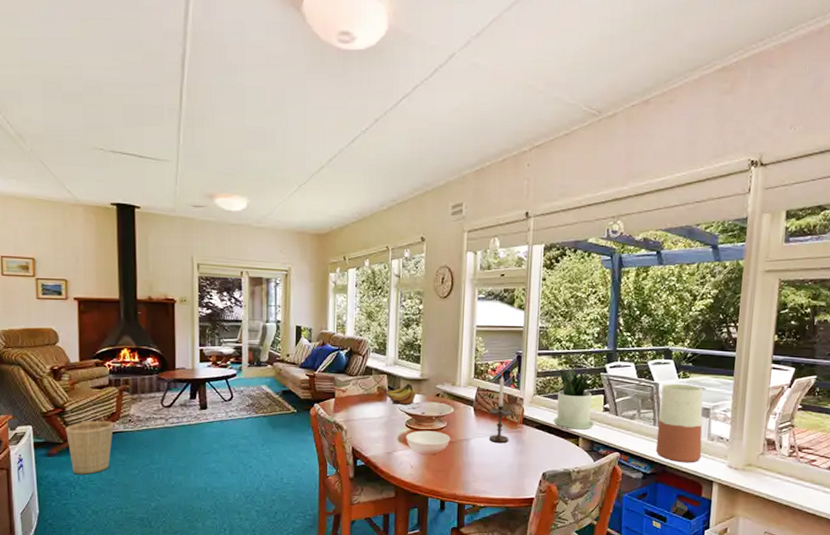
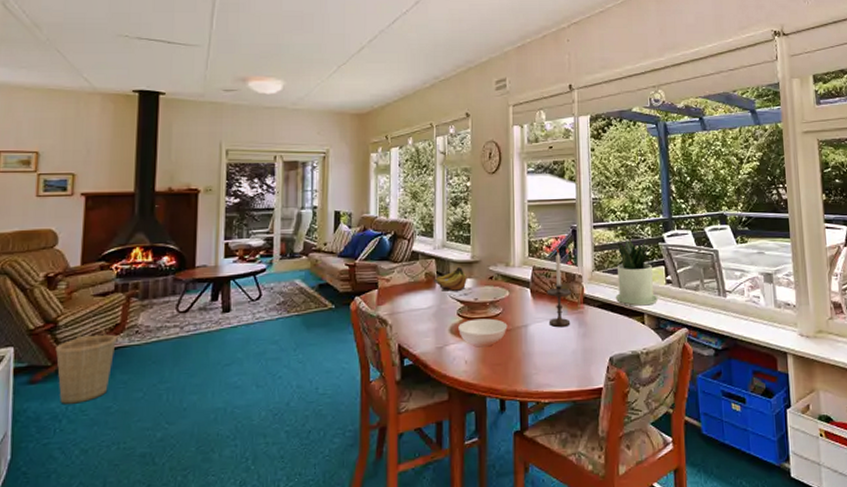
vase: present [655,383,703,462] -> none [721,249,772,334]

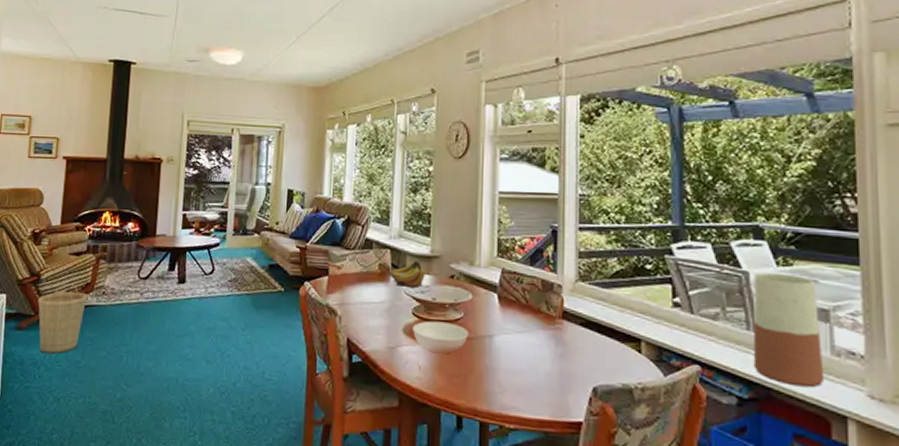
candlestick: present [546,246,571,328] -> none [517,248,547,344]
planter: present [615,239,658,306] -> none [603,247,661,331]
vase: none [721,249,772,334] -> present [753,272,825,387]

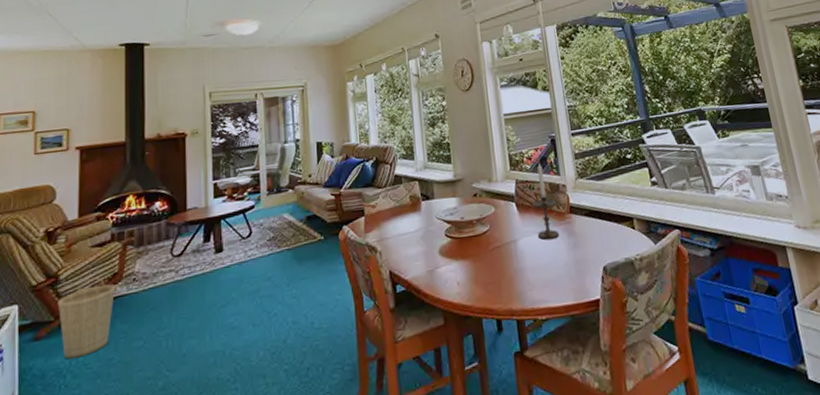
fruit: present [388,260,425,289] -> none [419,186,452,213]
bowl: present [413,321,469,354] -> none [447,236,497,268]
candlestick: none [517,248,547,344] -> present [532,157,560,240]
vase: present [753,272,825,387] -> none [704,143,766,231]

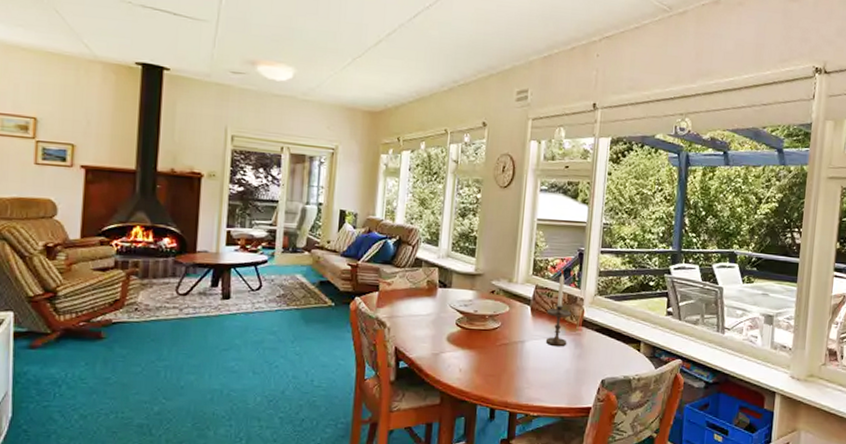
basket: present [57,278,116,359] -> none [55,300,117,372]

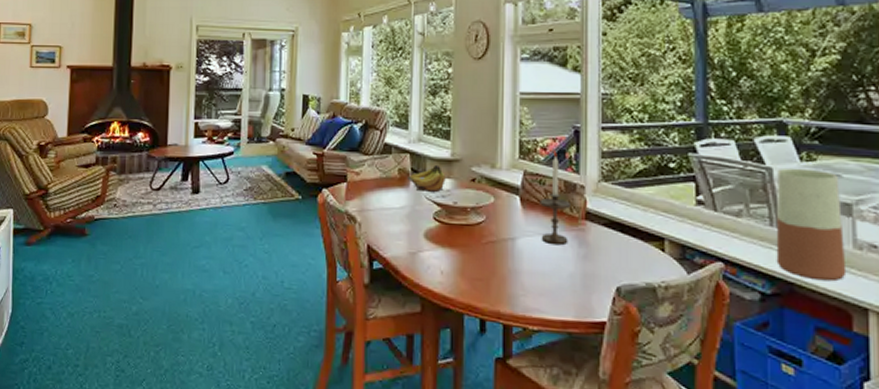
fruit: none [435,277,469,303] -> present [408,164,446,193]
vase: none [718,287,767,372] -> present [776,167,847,280]

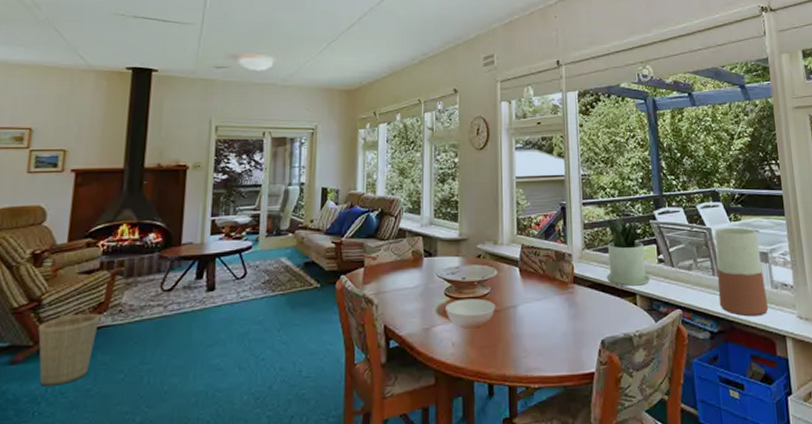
basket: none [46,197,99,269] -> present [38,306,101,386]
fruit: present [408,164,446,193] -> none [421,244,455,271]
bowl: none [434,225,491,258] -> present [445,298,496,329]
candlestick: present [539,149,570,246] -> none [535,224,561,309]
planter: none [627,146,685,230] -> present [606,216,651,286]

